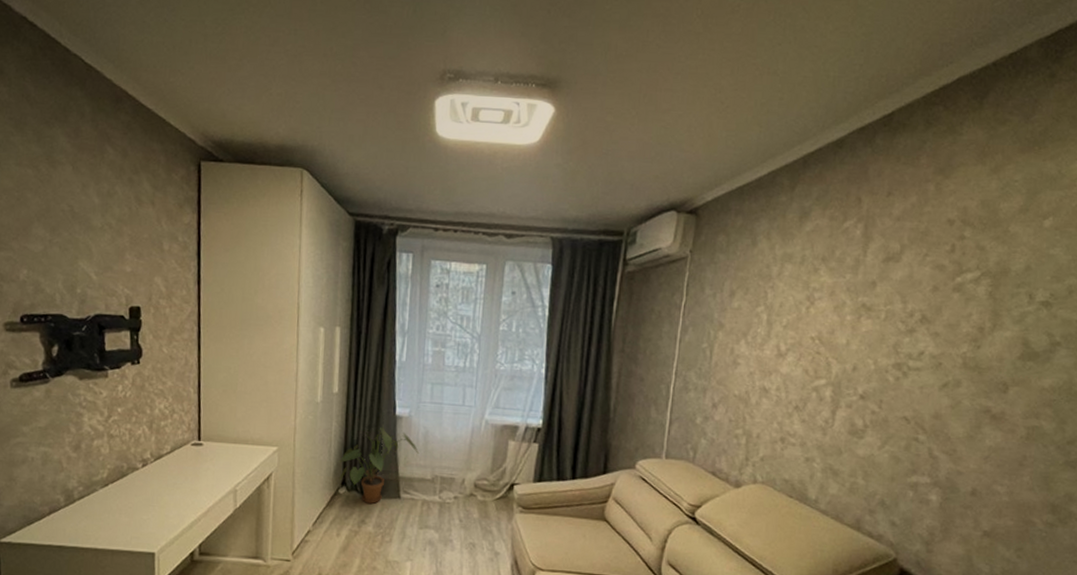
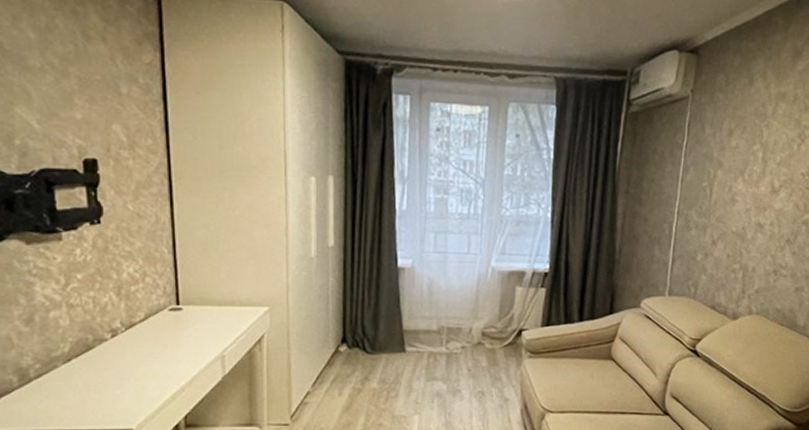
house plant: present [338,425,420,504] -> none [337,278,424,359]

